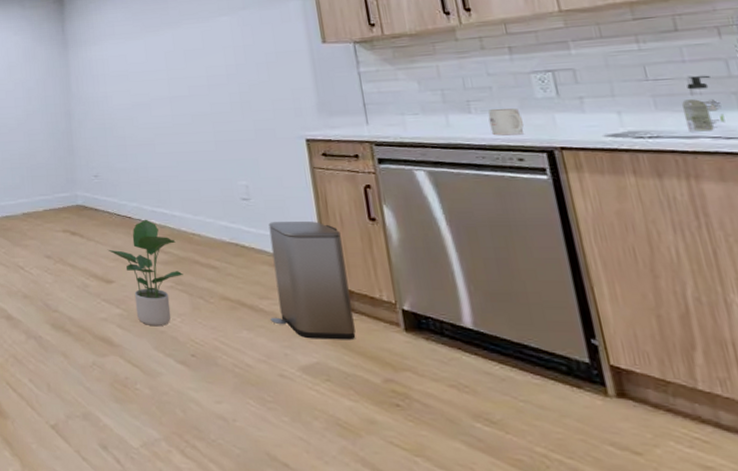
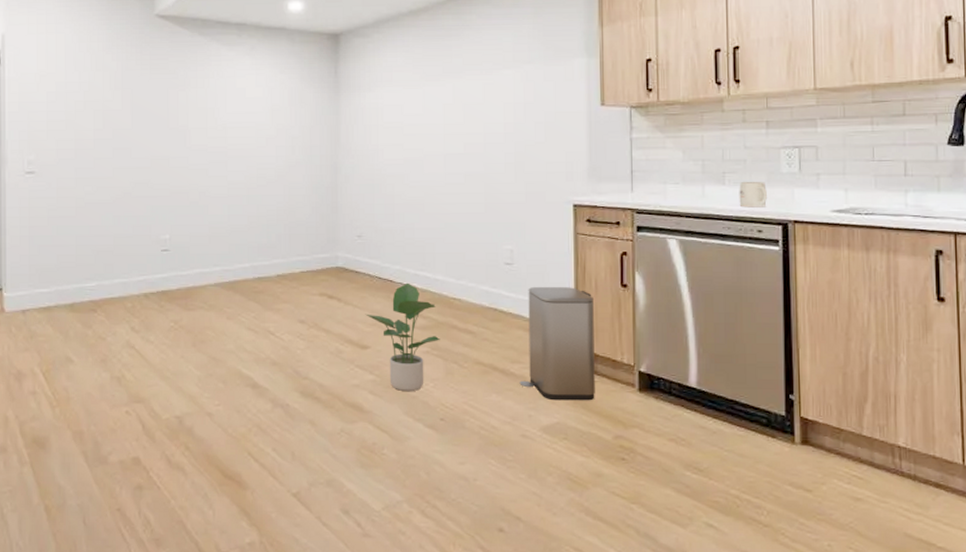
soap dispenser: present [681,75,725,132] -> none [895,158,925,210]

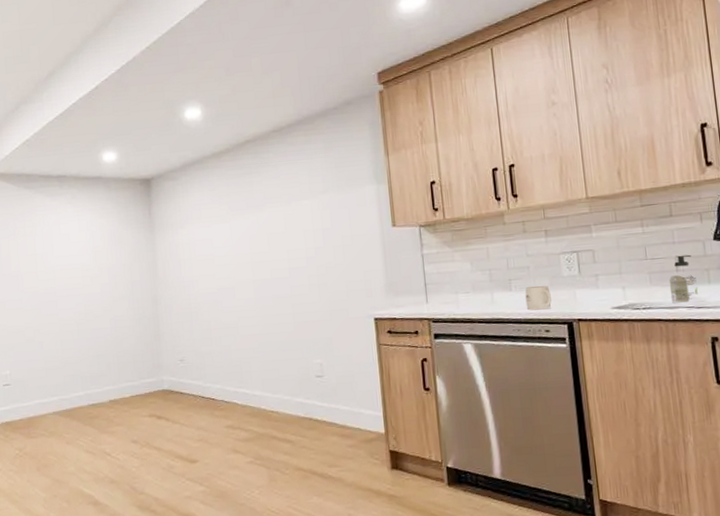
potted plant: present [365,282,440,392] -> none [192,400,262,500]
pedal bin: present [519,287,595,401] -> none [337,394,408,499]
soap dispenser: none [895,158,925,210] -> present [669,254,698,303]

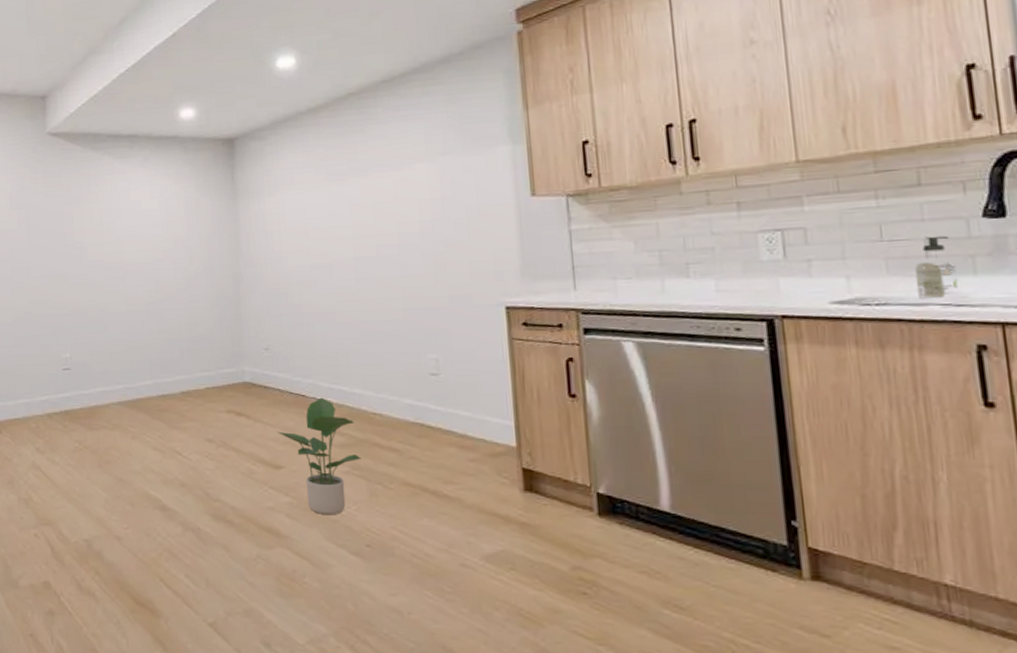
potted plant: none [192,400,262,500] -> present [277,397,361,516]
mug: present [525,285,552,311] -> none [707,271,746,303]

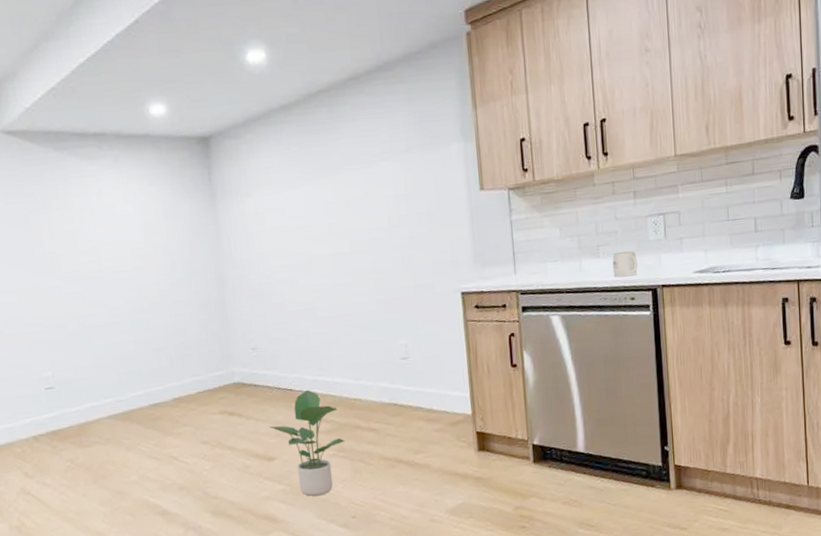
mug: none [707,271,746,303] -> present [612,251,638,278]
soap dispenser: present [914,235,958,299] -> none [747,214,773,265]

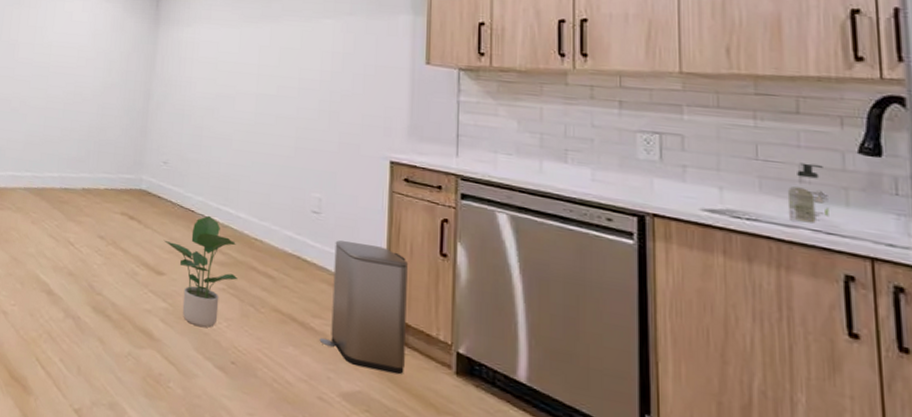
pedal bin: none [424,373,495,483] -> present [319,240,408,374]
mug: present [612,251,638,278] -> none [584,162,620,194]
soap dispenser: none [747,214,773,265] -> present [787,162,829,223]

